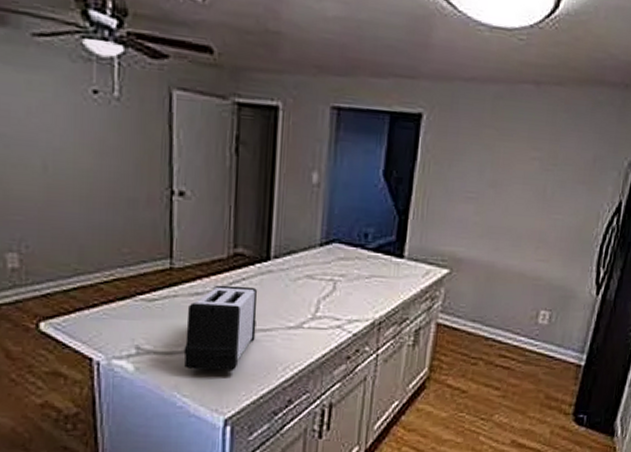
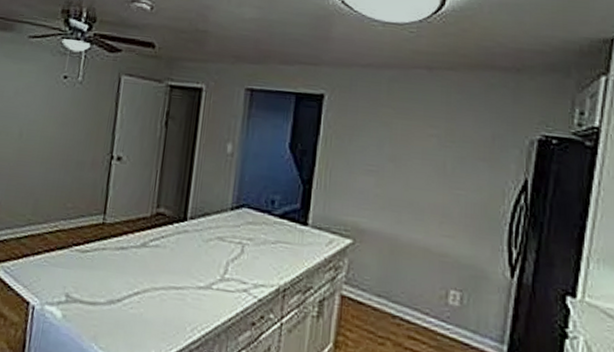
toaster: present [183,285,258,372] -> none [104,241,173,328]

